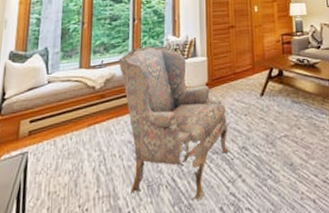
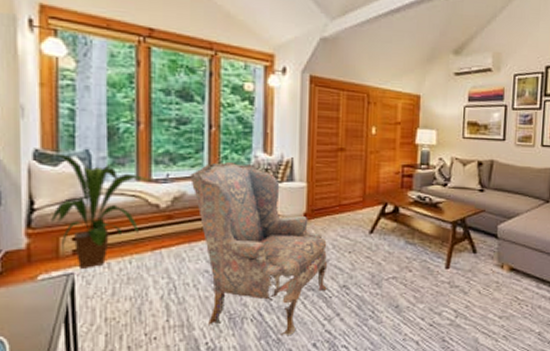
house plant: none [16,52,91,147] -> present [43,153,152,268]

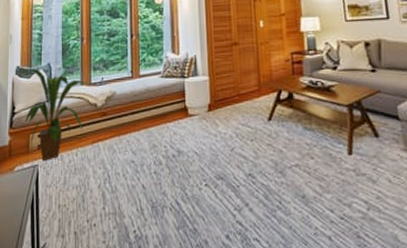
armchair: present [189,162,328,336] -> none [117,63,234,227]

